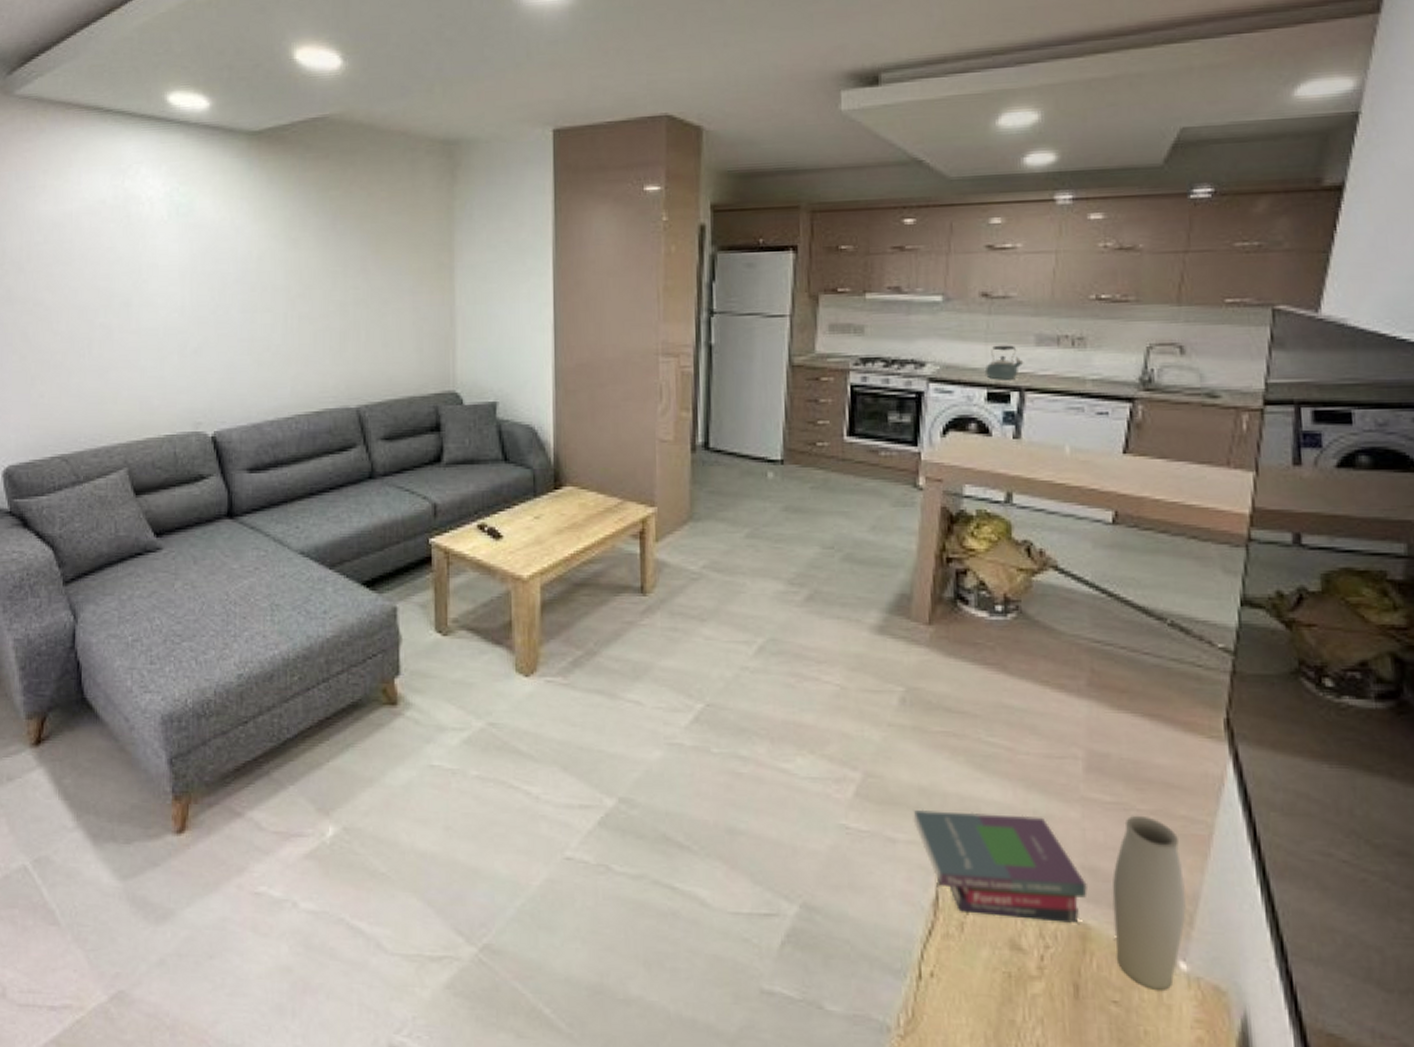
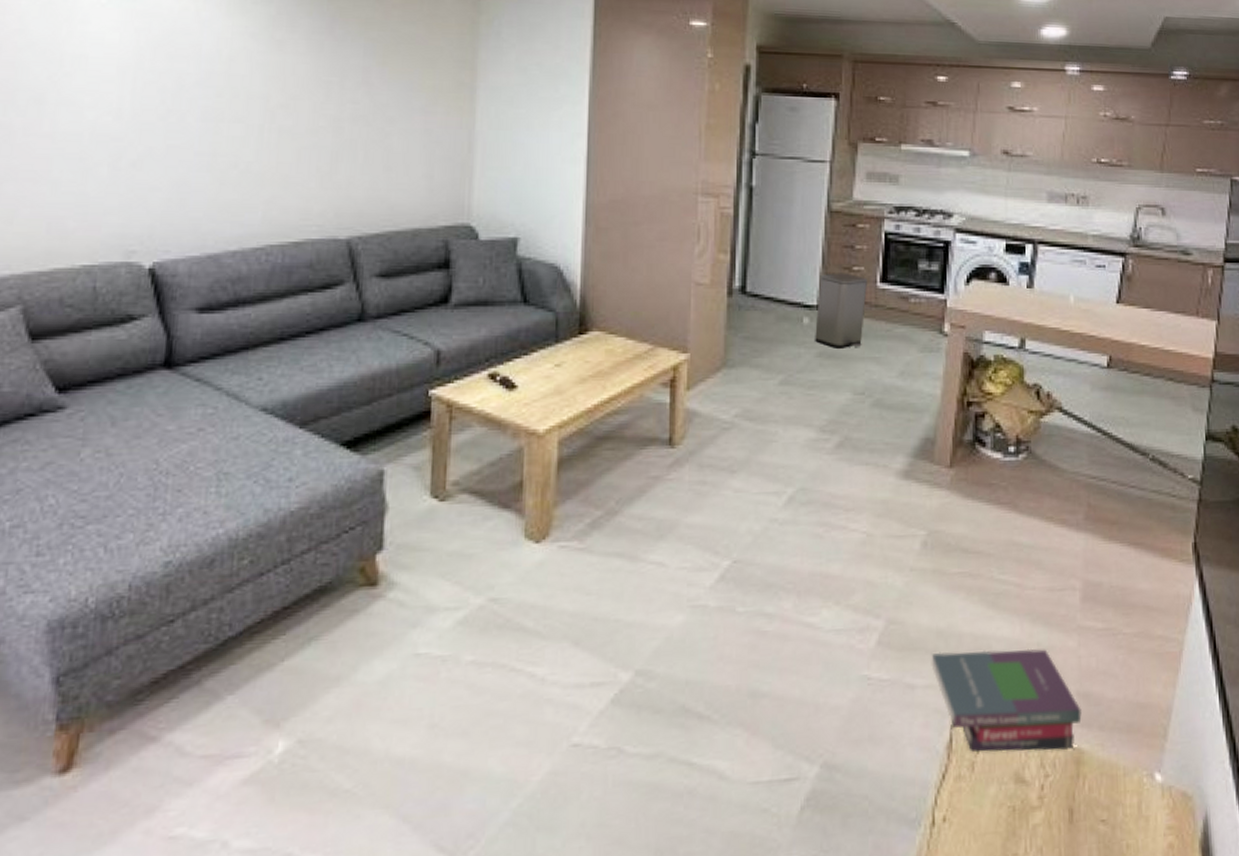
pedal bin: none [780,427,833,503] -> present [815,273,867,348]
kettle: present [984,345,1024,380] -> none [1004,200,1037,233]
vase: present [1112,815,1186,990] -> none [1102,638,1161,804]

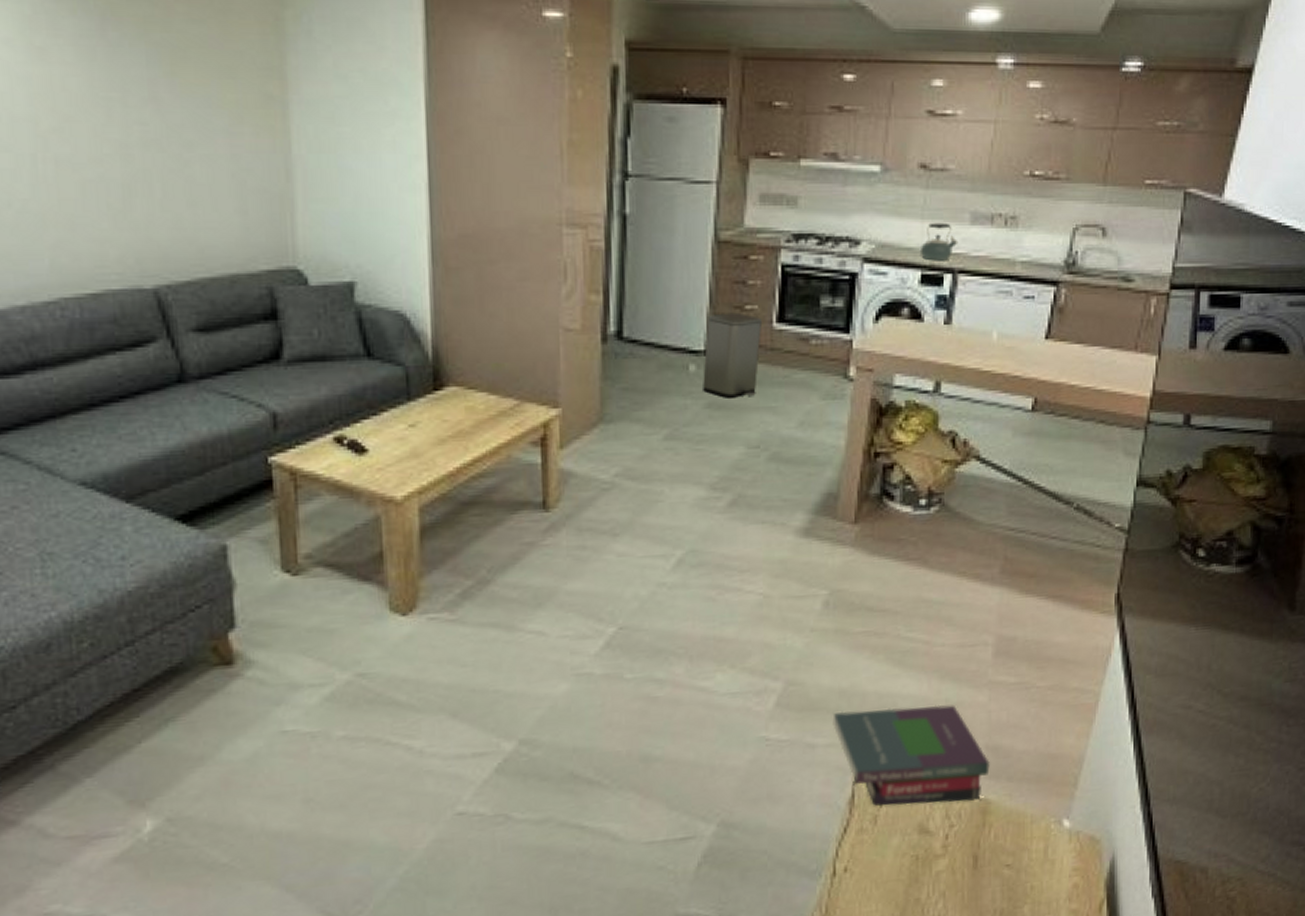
kettle: none [1004,200,1037,233] -> present [919,222,958,261]

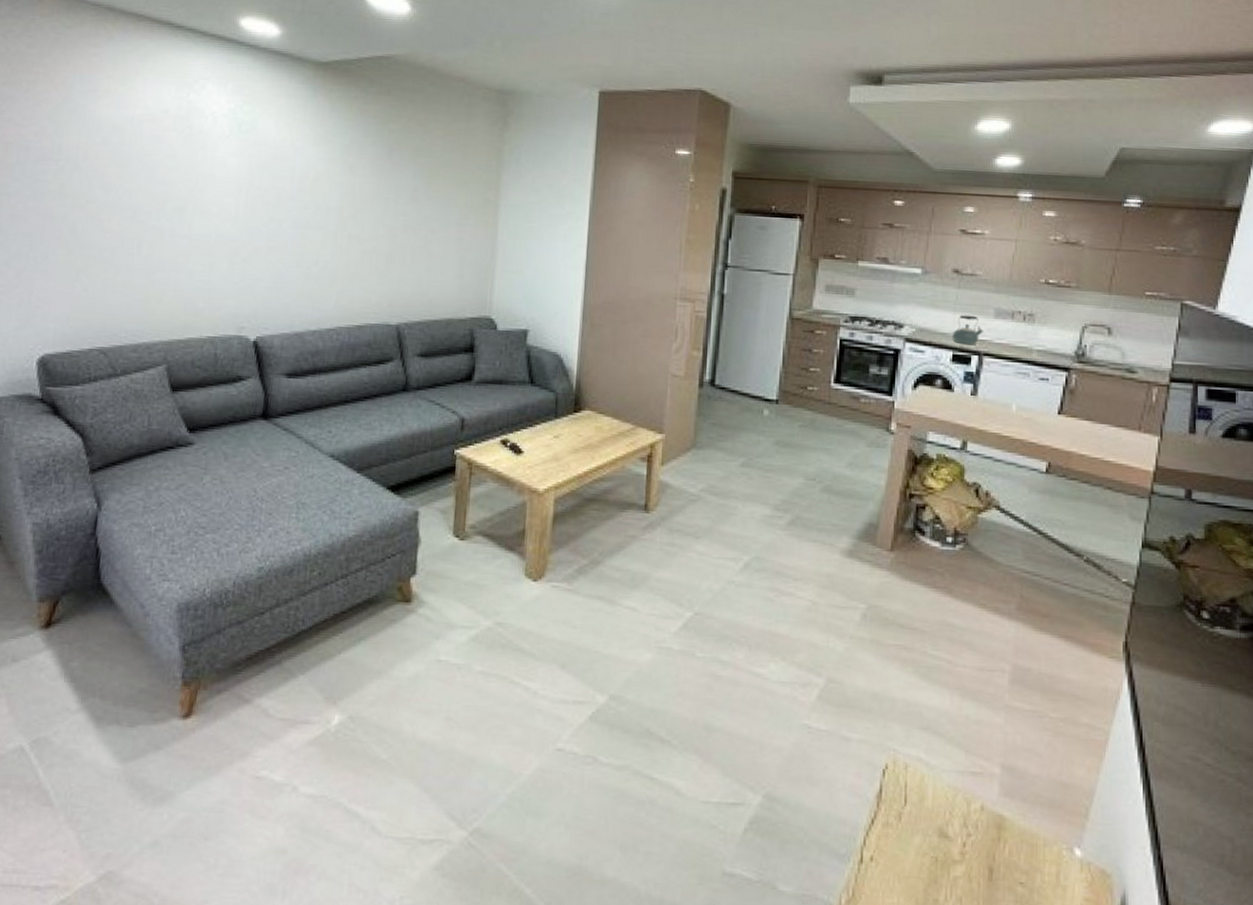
pedal bin: present [703,312,762,398] -> none [773,372,822,439]
books: present [832,704,990,806] -> none [865,712,1005,814]

